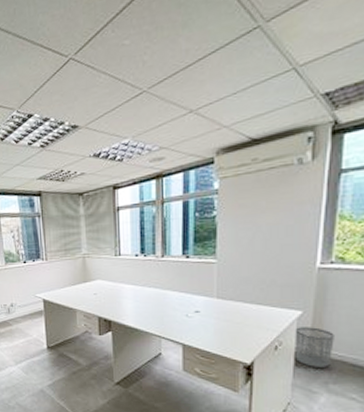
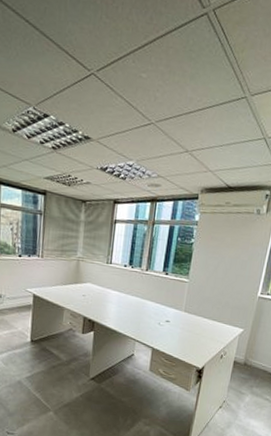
waste bin: present [295,327,334,367] -> none [233,341,262,374]

